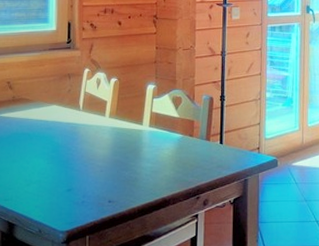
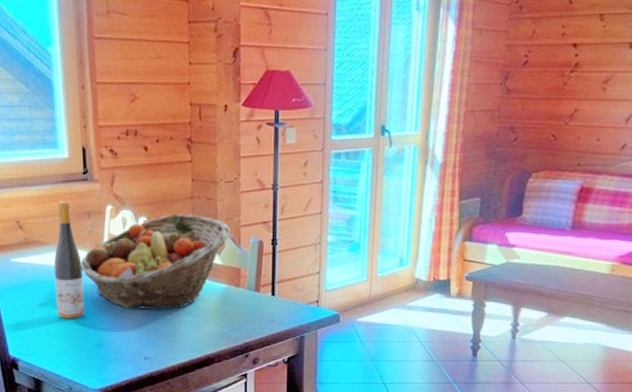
wine bottle: none [34,65,60,167] -> present [53,201,85,319]
fruit basket: none [59,75,186,157] -> present [80,214,230,309]

